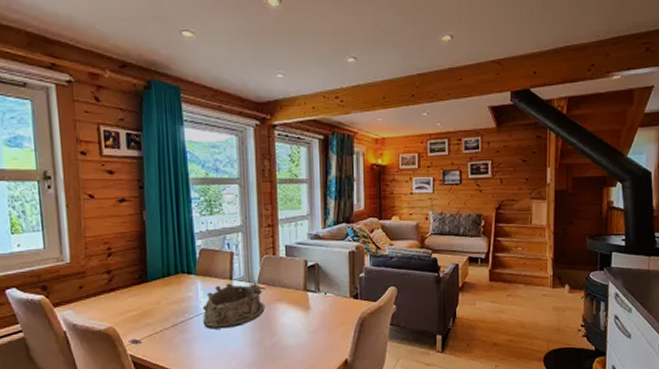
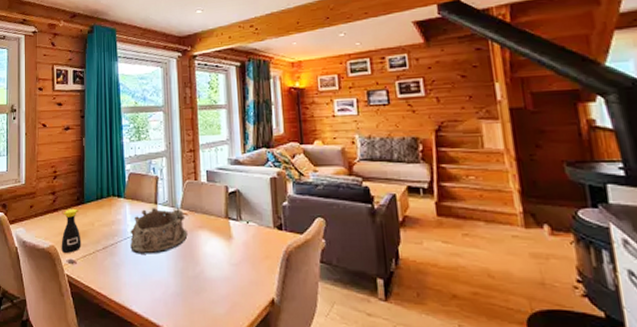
bottle: none [121,288,147,333] -> present [61,209,82,253]

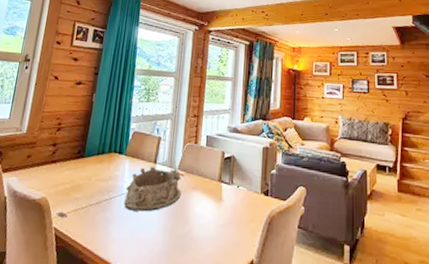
bottle: present [61,209,82,253] -> none [53,162,77,206]

